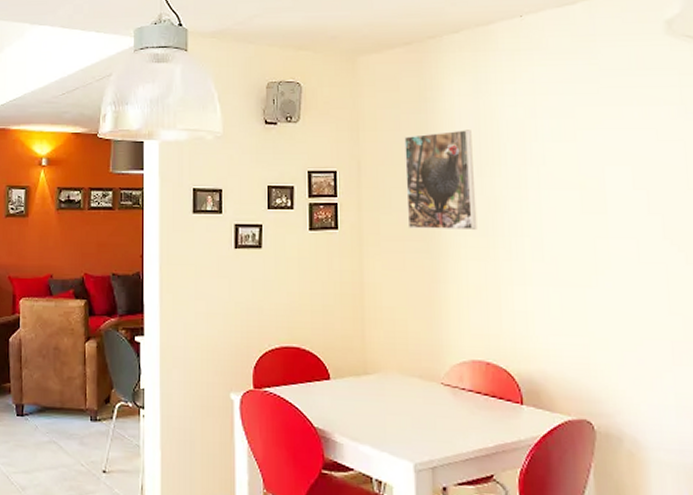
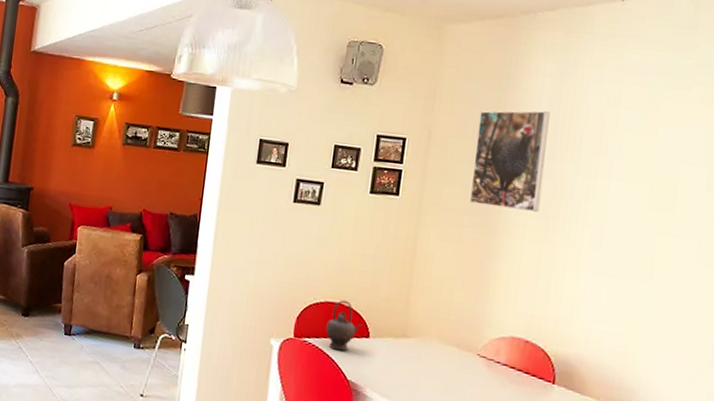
teapot: none [285,343,321,397] -> present [325,300,362,351]

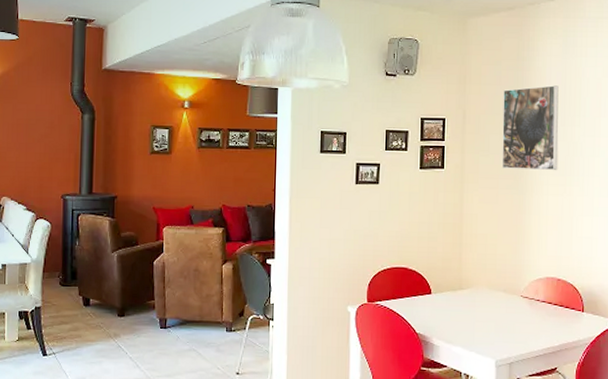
teapot: present [325,300,362,351] -> none [394,264,424,309]

